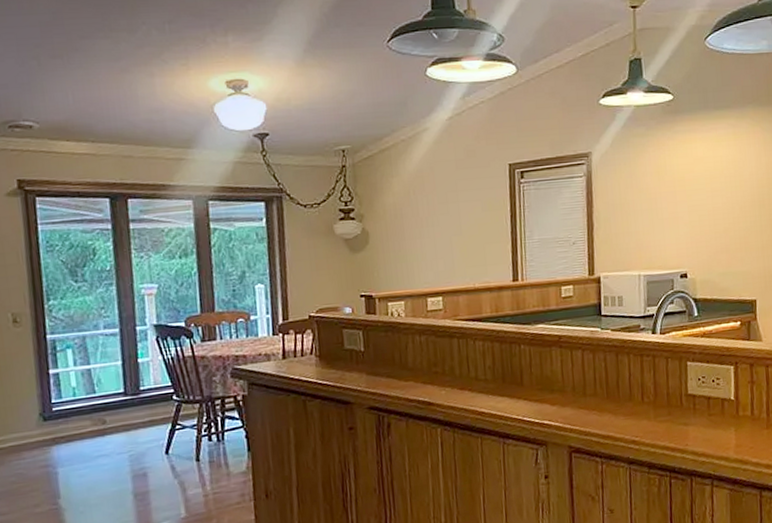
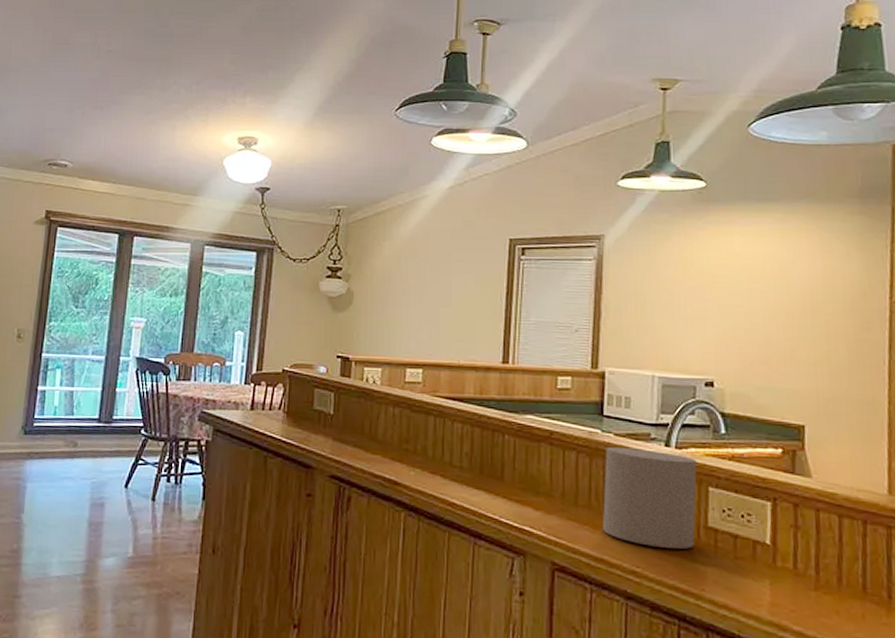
candle: none [605,338,679,419] -> present [603,446,697,549]

